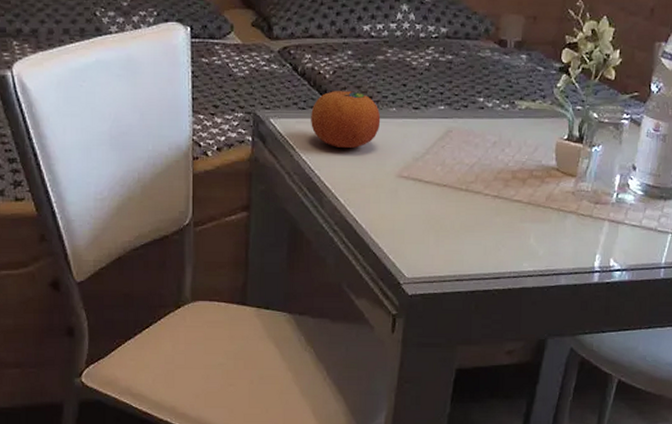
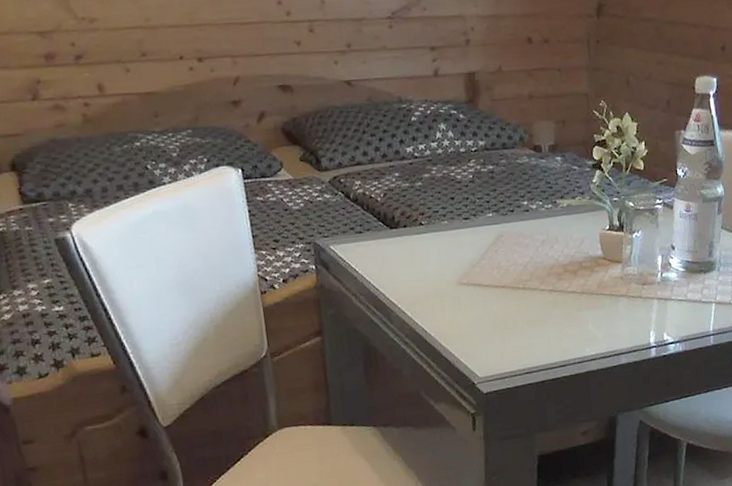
fruit: present [311,91,381,148] -> none [368,210,435,265]

